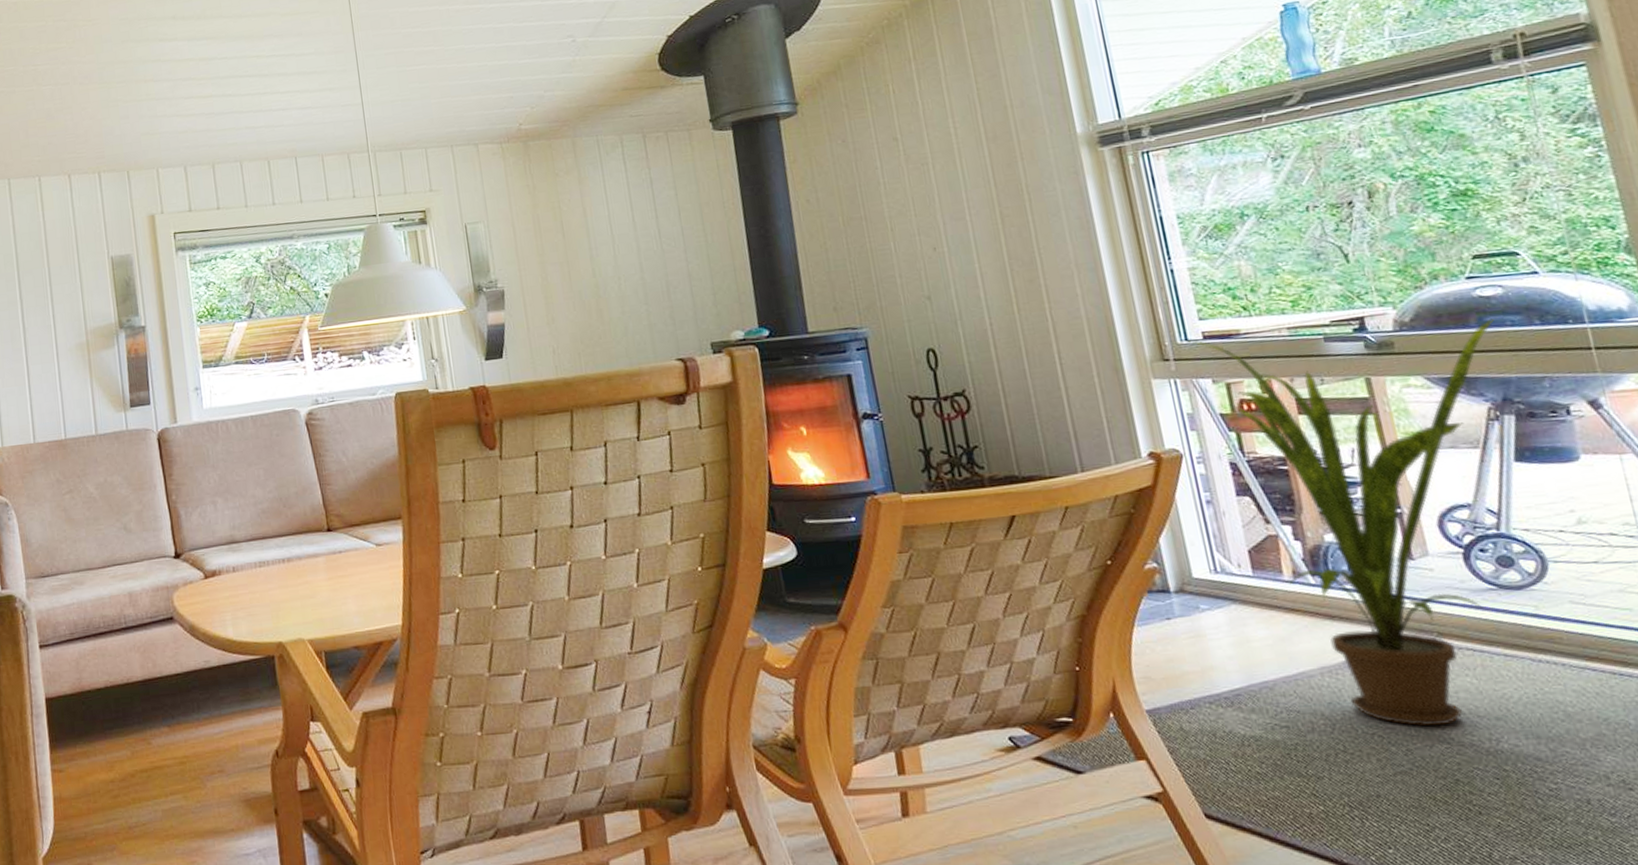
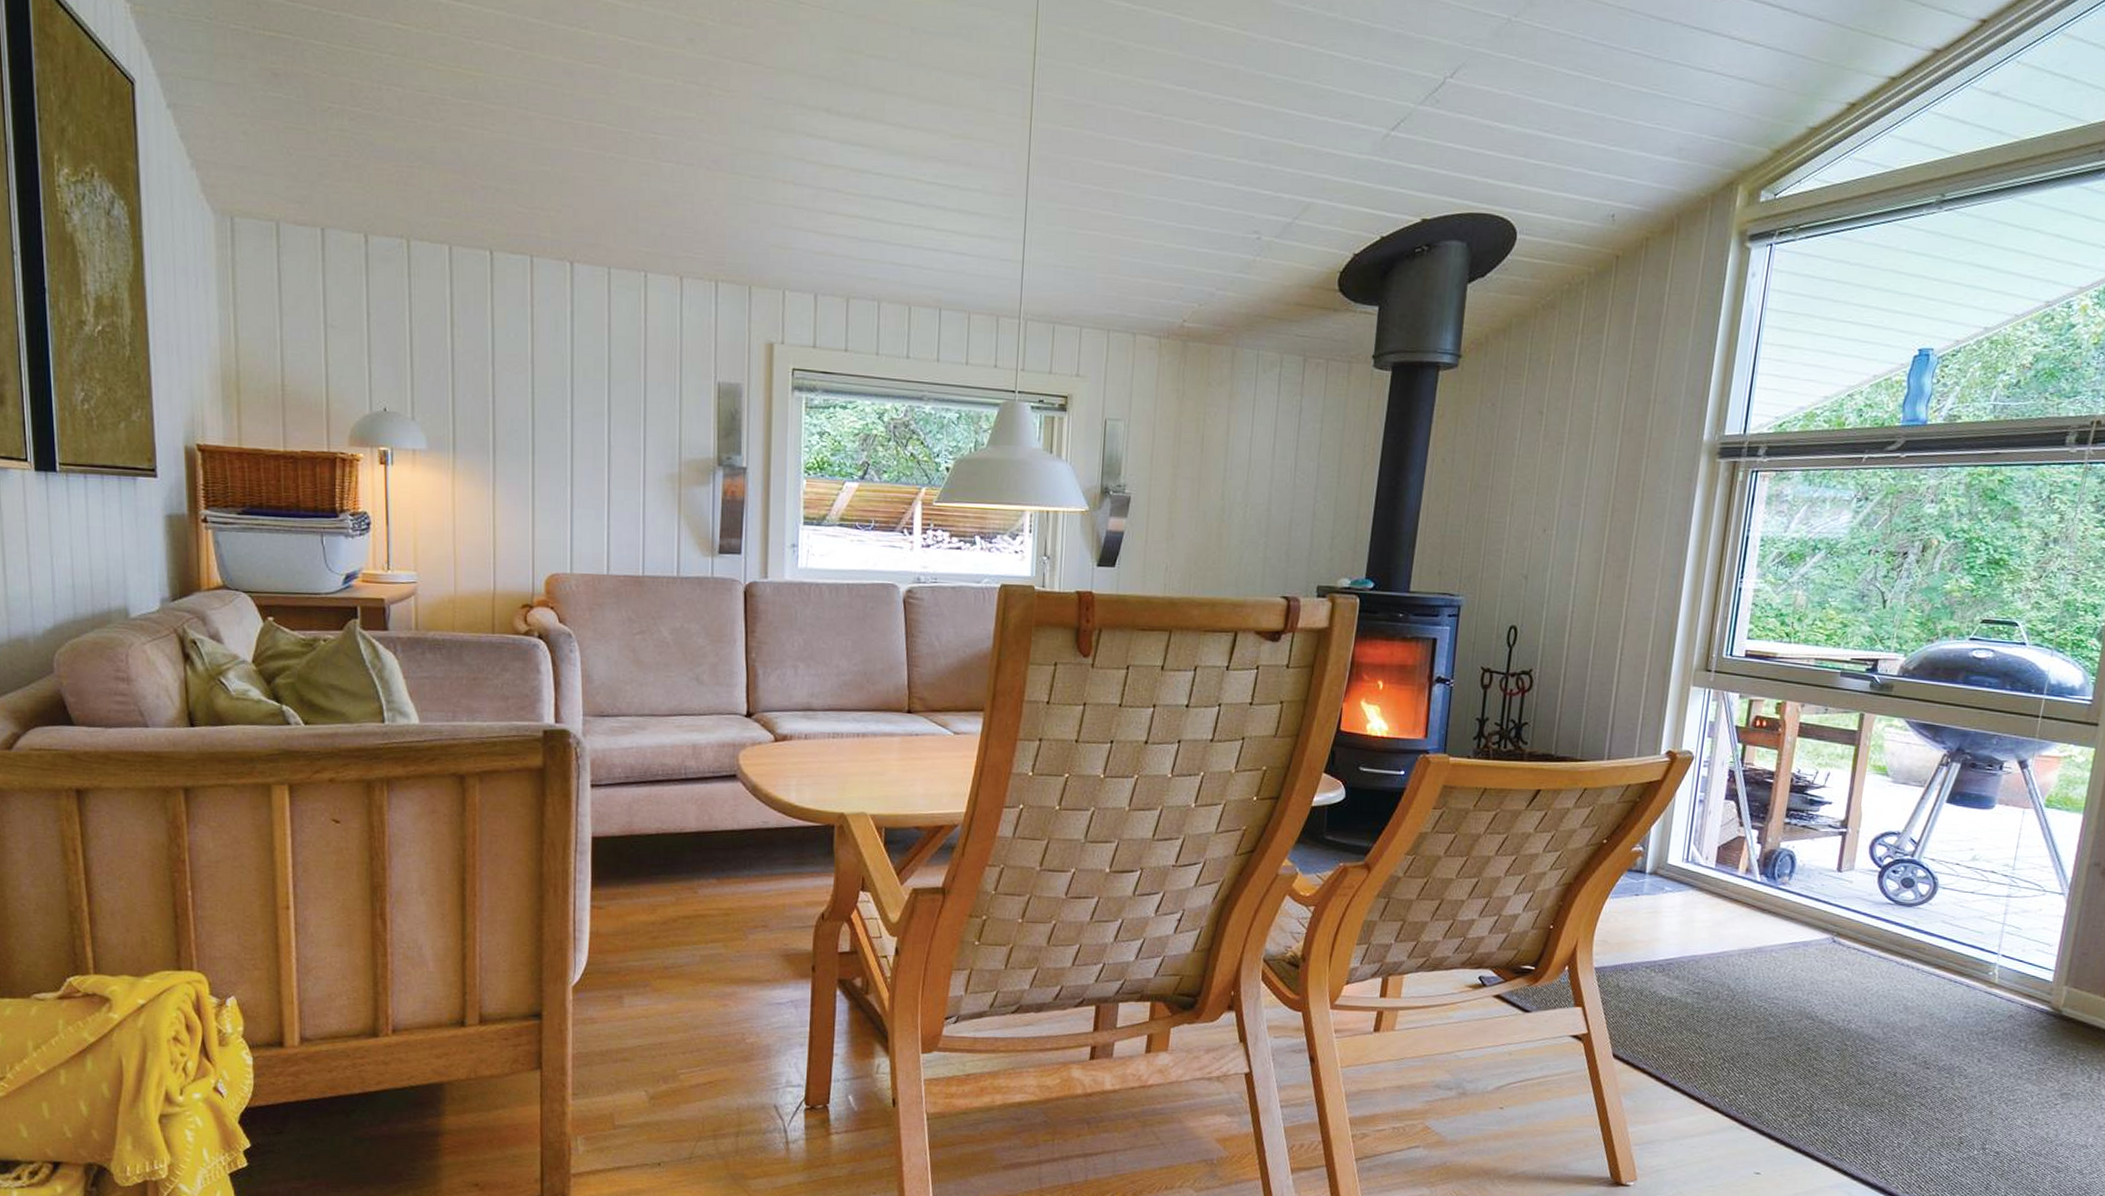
house plant: present [1184,316,1498,726] -> none [1729,654,1981,1006]

